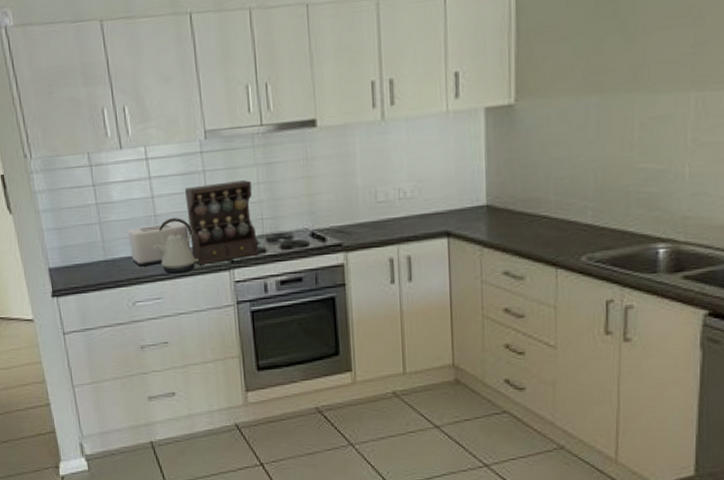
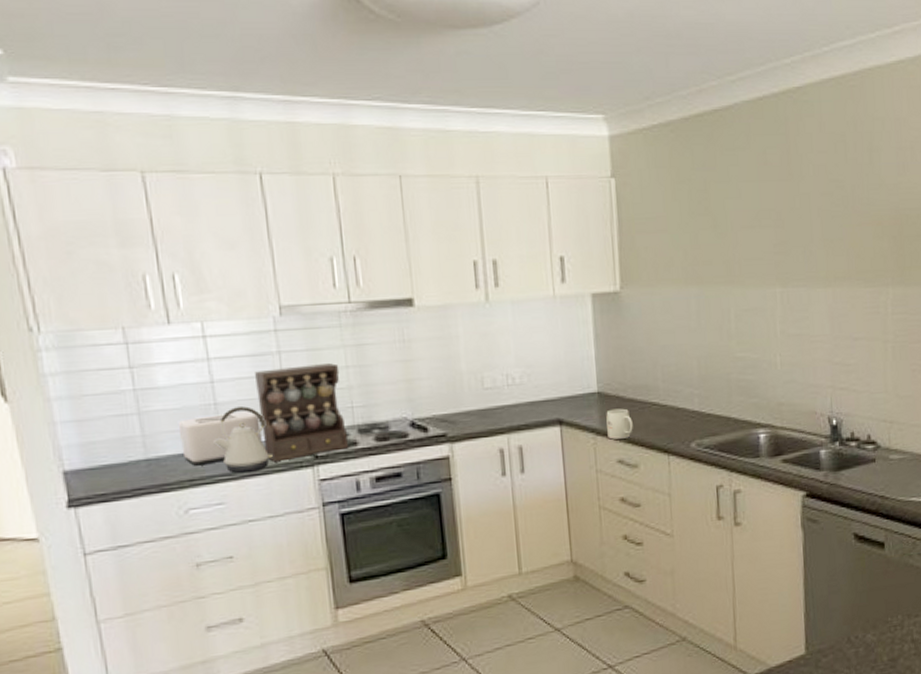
mug: none [493,221,521,252] -> present [605,408,633,440]

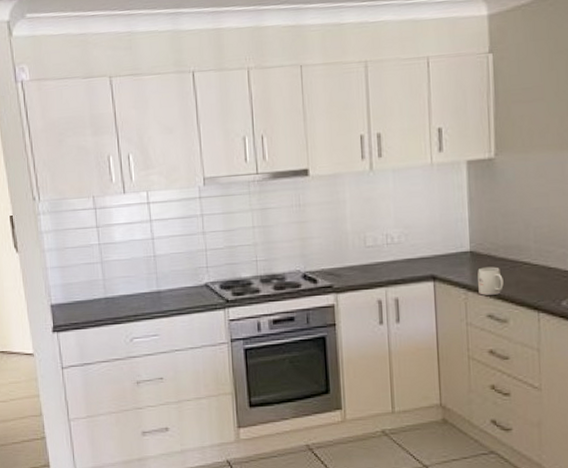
toaster: present [178,411,262,466] -> none [128,262,187,305]
kettle: present [213,406,273,474] -> none [152,258,195,313]
spice rack: present [255,363,348,462] -> none [184,224,252,304]

